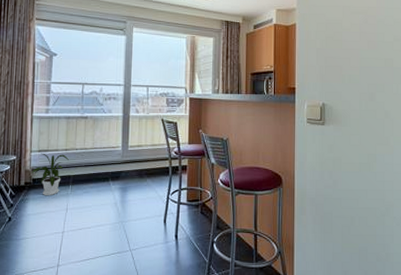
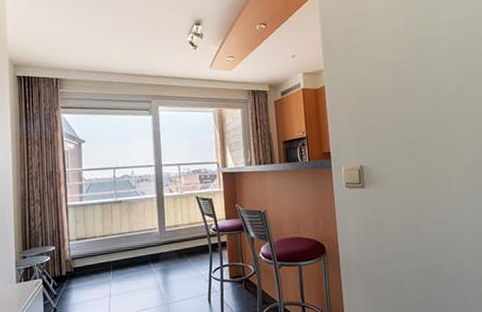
house plant: present [32,153,69,196] -> none [72,241,107,284]

